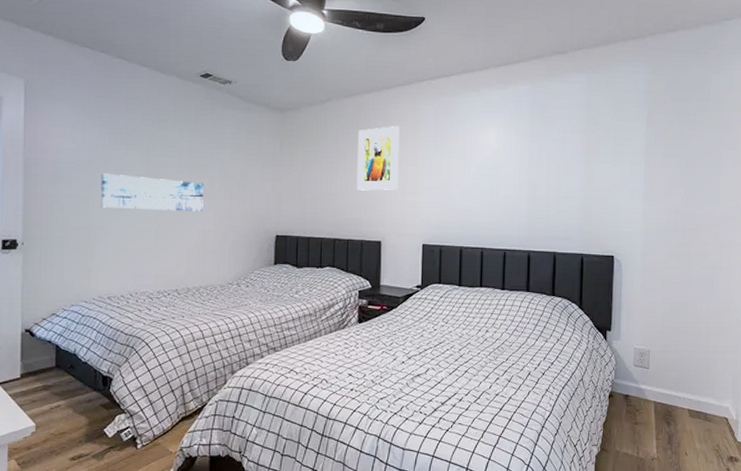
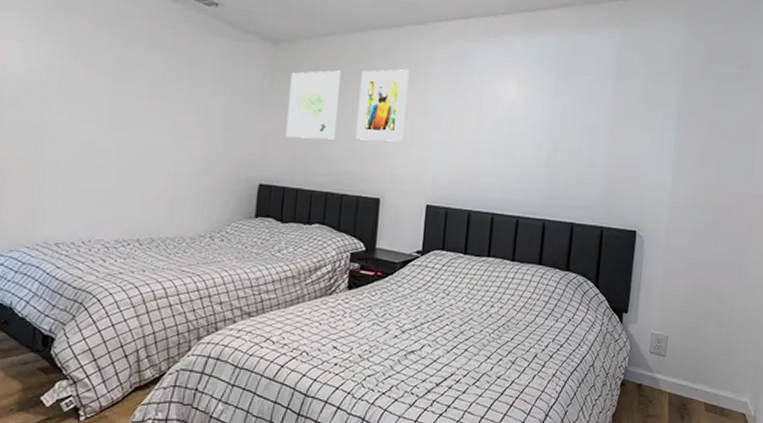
wall art: present [101,173,204,212] -> none [53,98,178,152]
wall art: none [295,131,340,193] -> present [285,70,341,140]

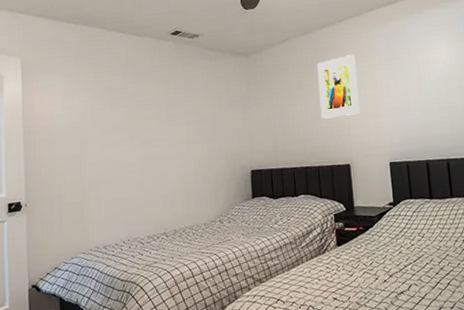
wall art: present [285,70,341,140] -> none [262,66,305,128]

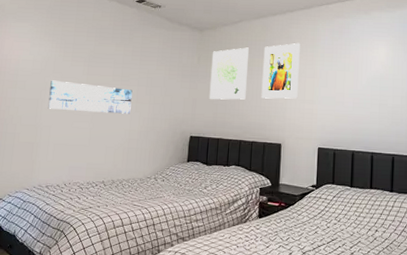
wall art: none [91,130,183,164] -> present [48,80,133,114]
wall art: none [262,66,305,128] -> present [209,47,249,100]

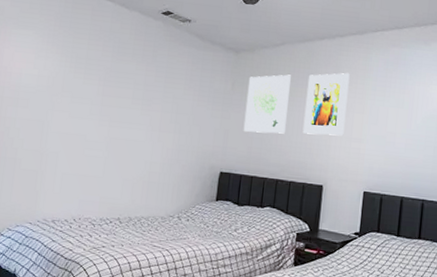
wall art: present [48,80,133,114] -> none [55,99,155,144]

